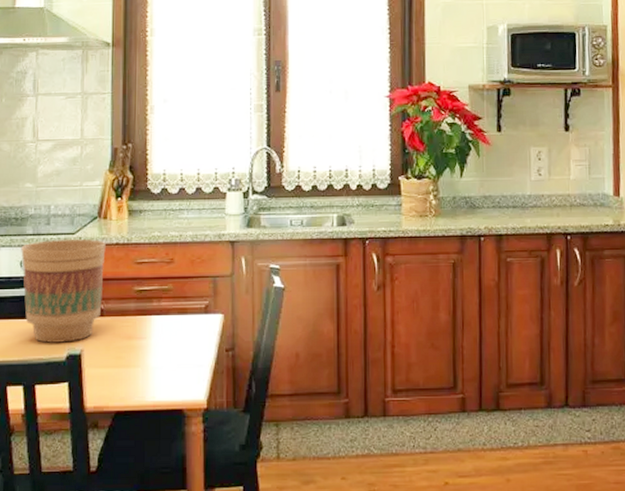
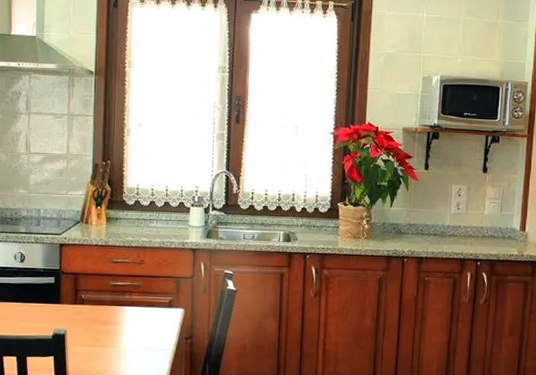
flower pot: present [21,238,106,343] -> none [15,238,87,324]

